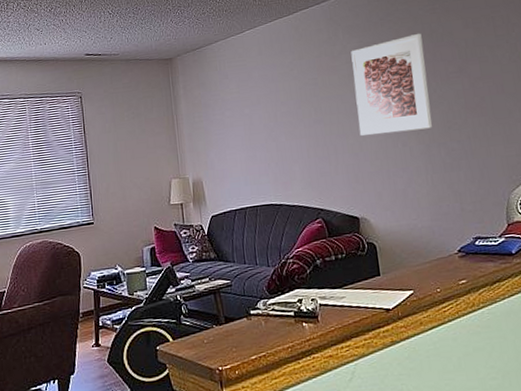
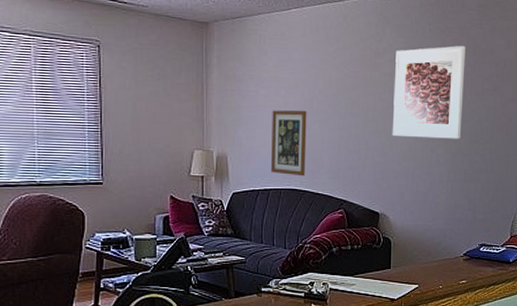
wall art: none [239,124,278,191] -> present [271,110,307,177]

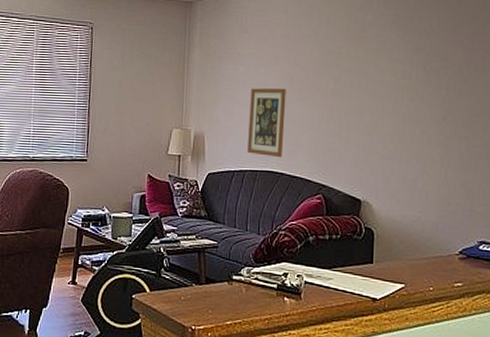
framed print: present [392,45,466,139] -> none [377,15,463,120]

